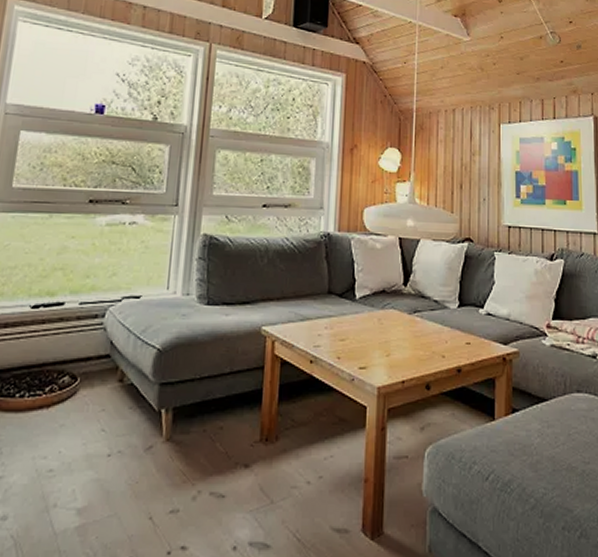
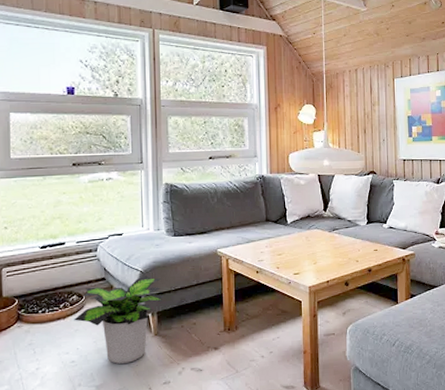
potted plant: none [60,355,186,478] -> present [74,275,165,364]

